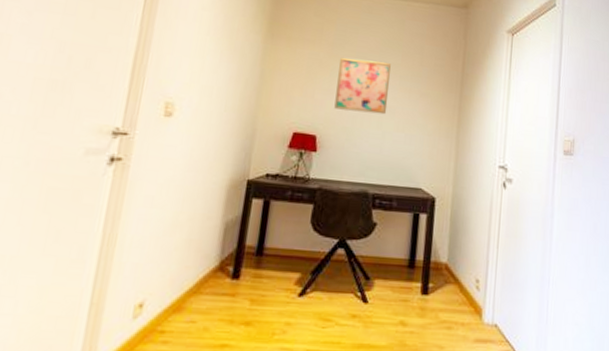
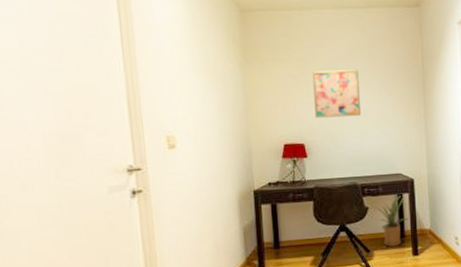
house plant: none [383,215,422,278] -> present [374,195,408,247]

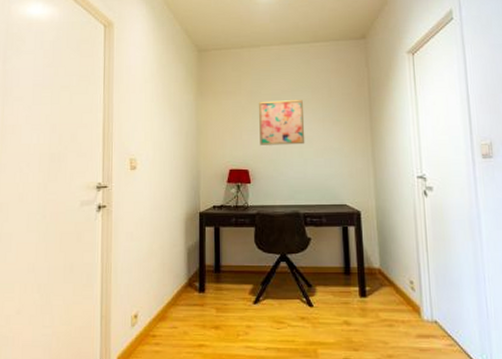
house plant: present [374,195,408,247] -> none [316,228,354,283]

